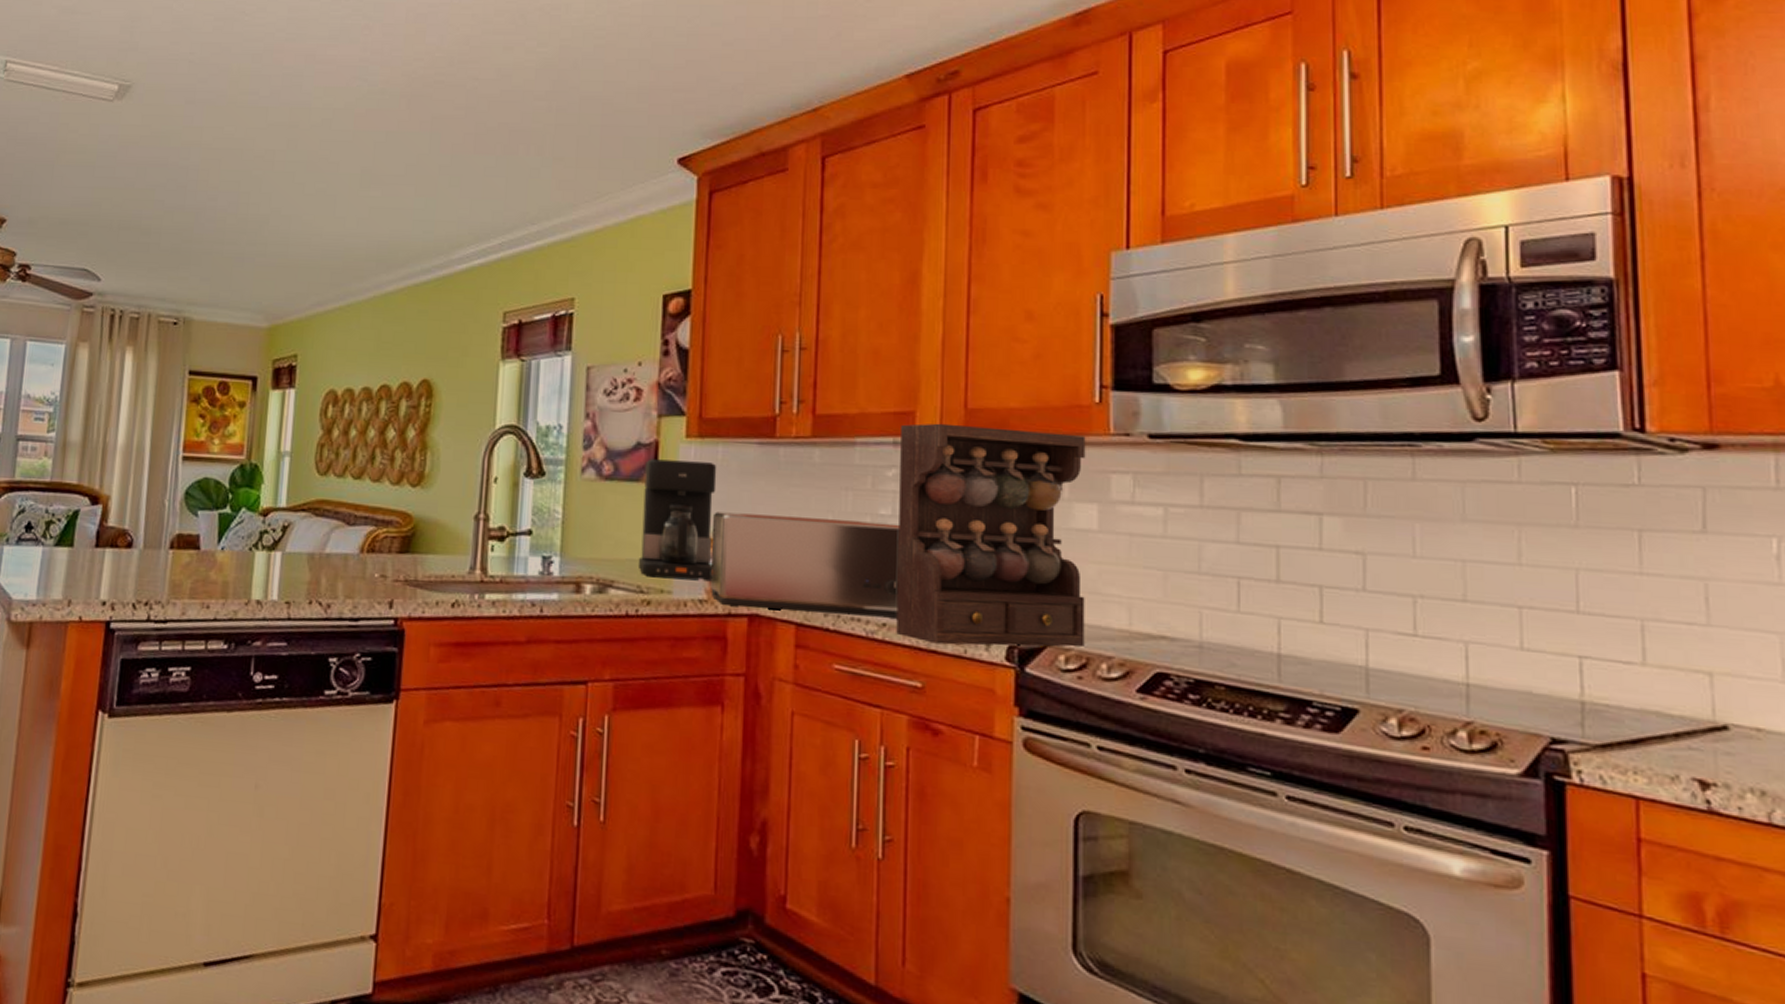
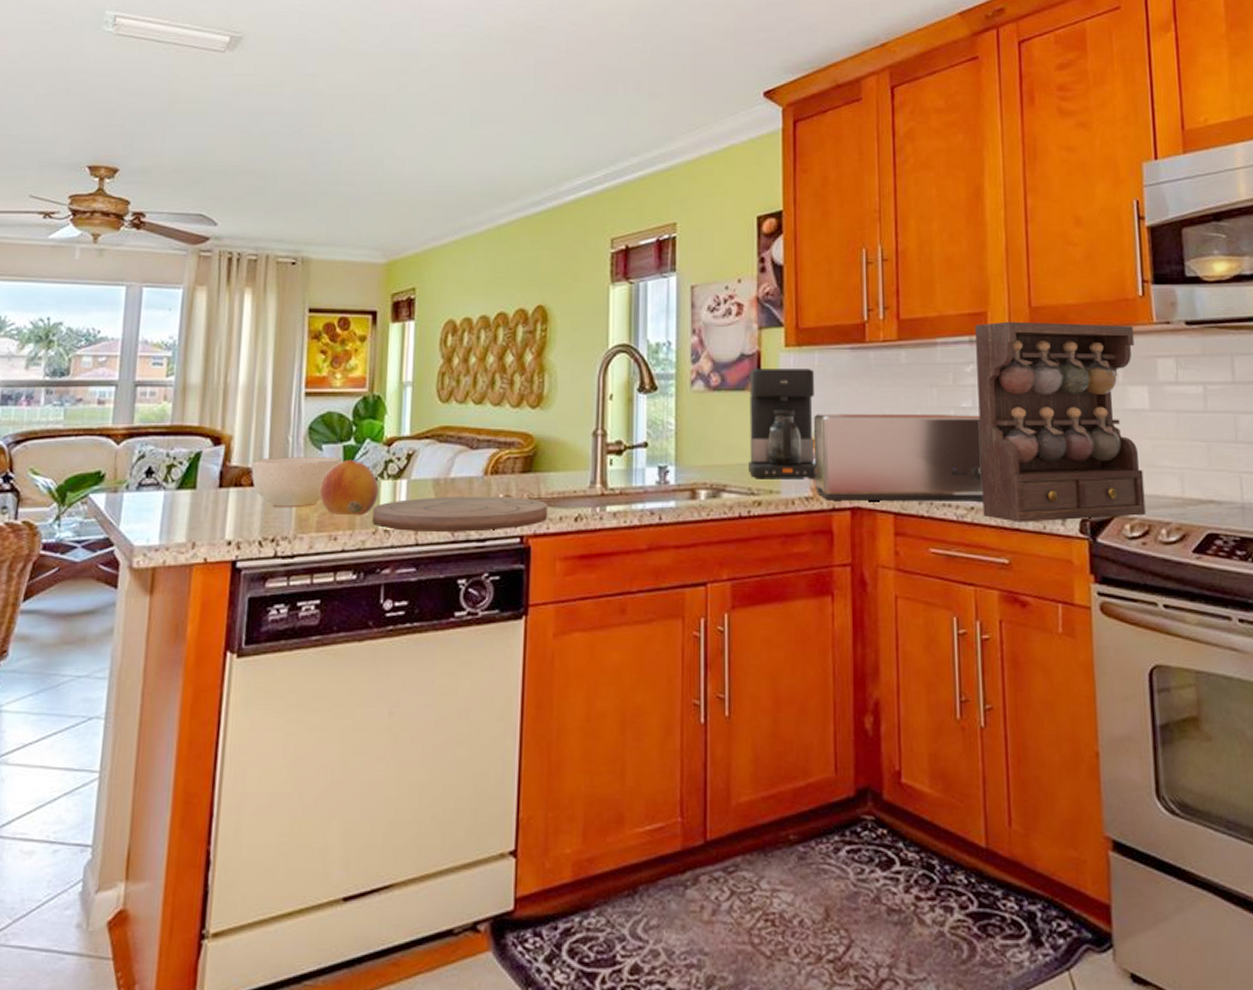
bowl: none [127,520,218,573] -> present [251,457,343,508]
fruit: none [194,528,253,586] -> present [320,460,379,516]
cutting board: none [245,571,425,611] -> present [373,496,548,532]

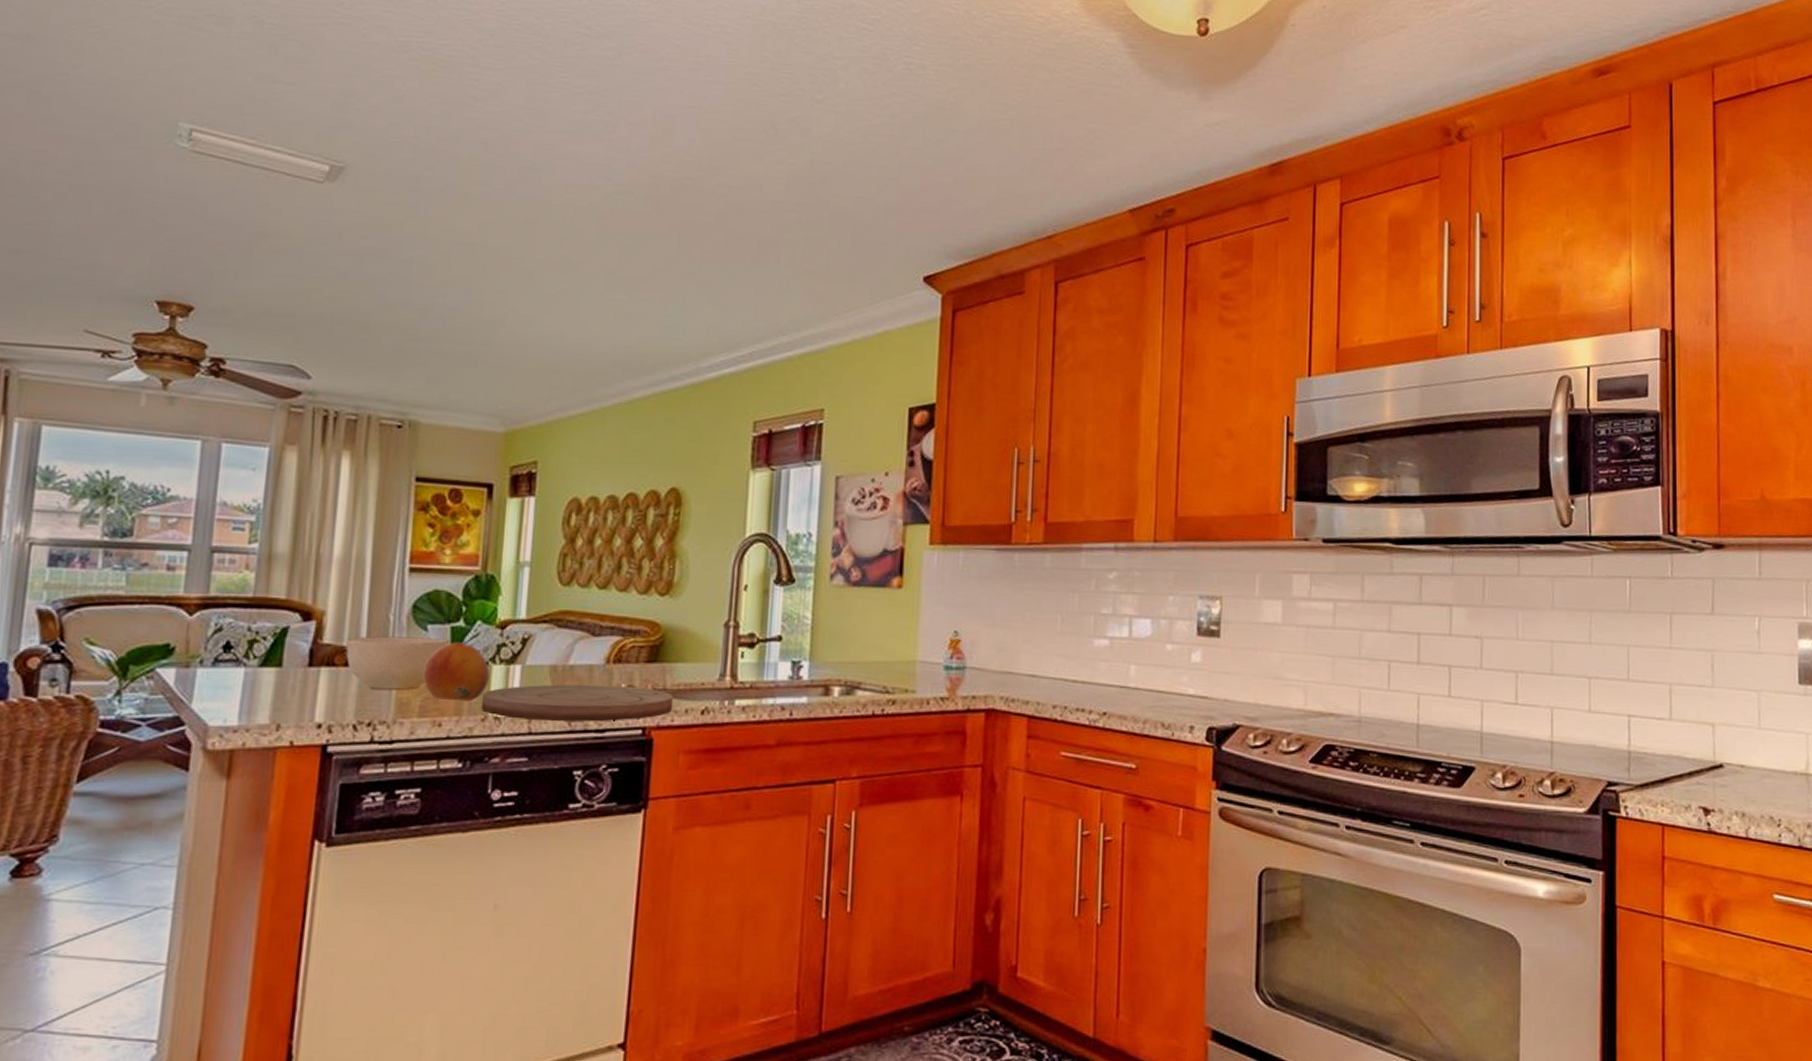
coffee maker: present [747,368,817,480] -> none [883,565,958,680]
toaster: present [813,413,984,503] -> none [951,614,1120,709]
spice rack: present [975,321,1146,523] -> none [1115,530,1273,729]

